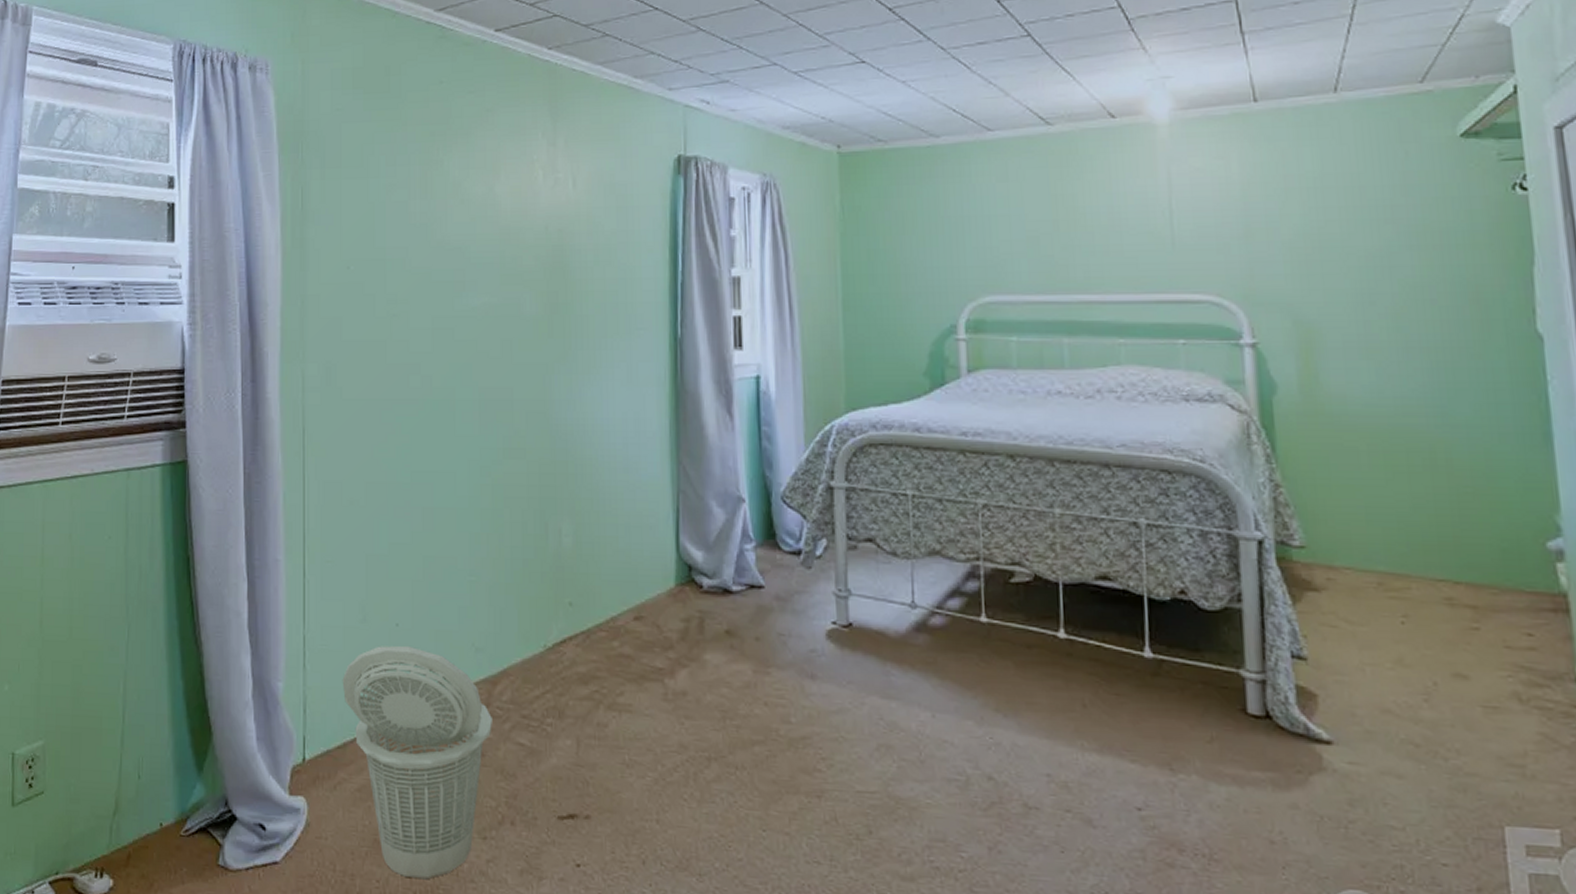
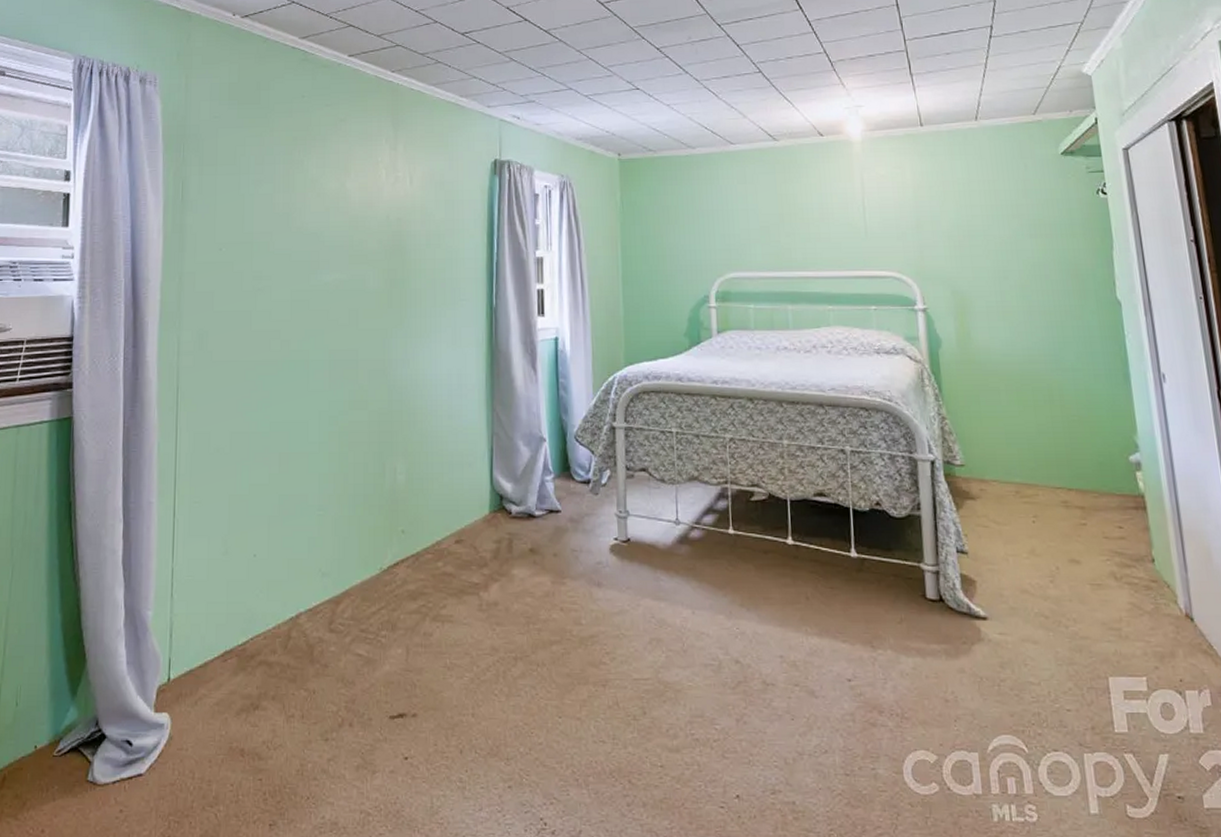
laundry basket: present [342,645,492,880] -> none [205,573,335,781]

